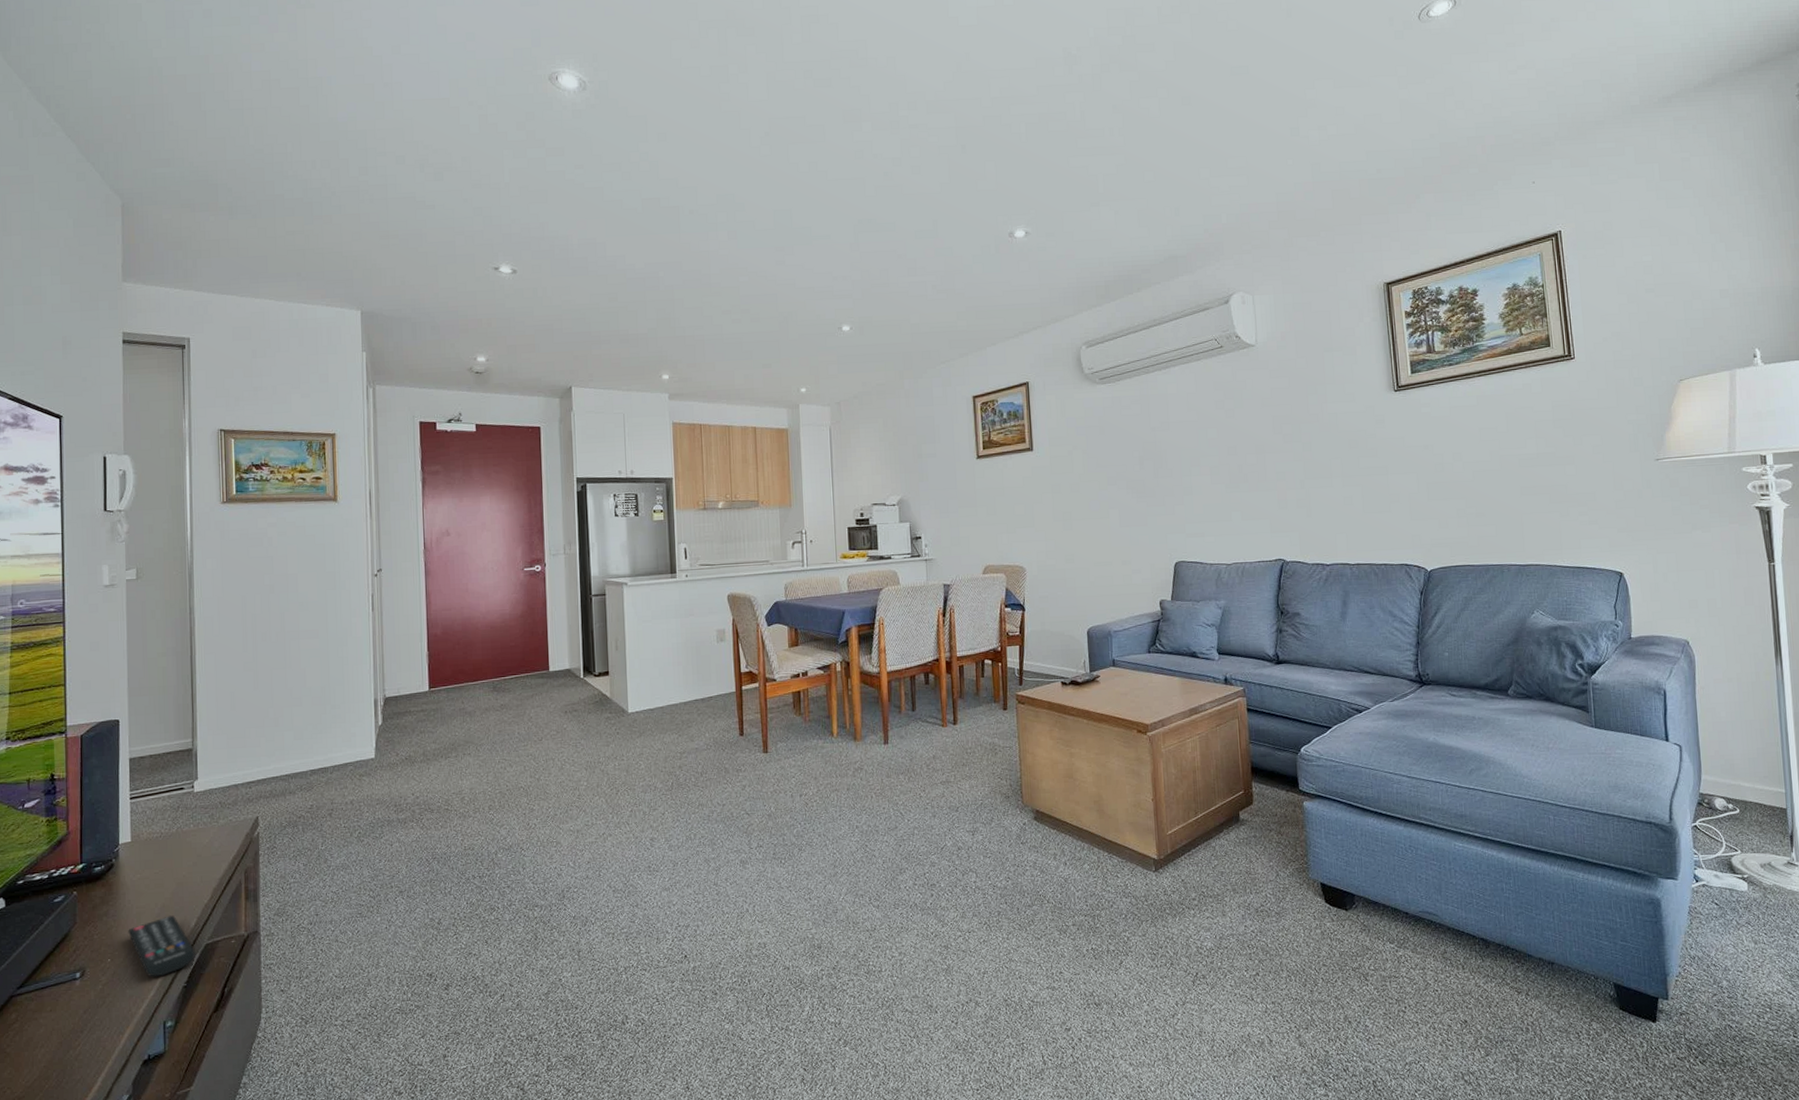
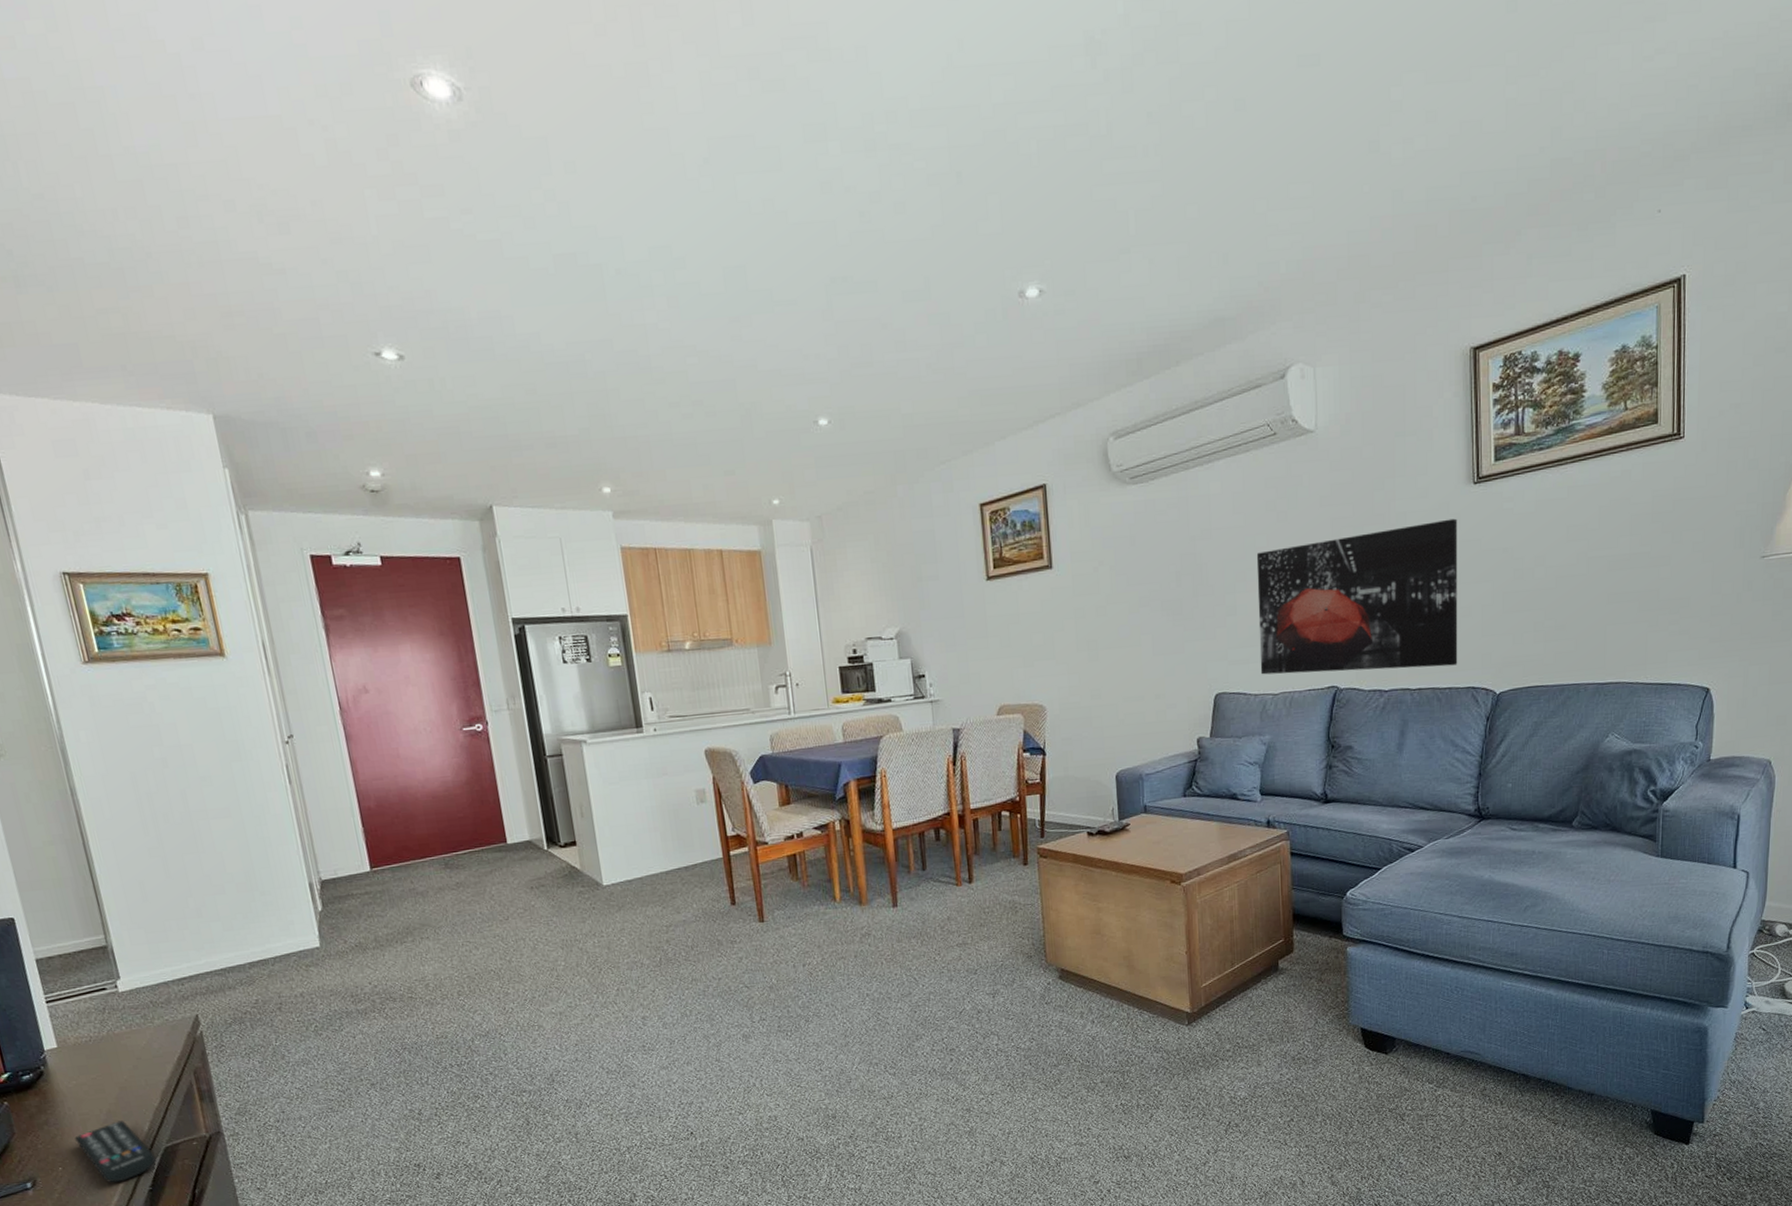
wall art: none [1208,419,1391,547] -> present [1256,518,1458,675]

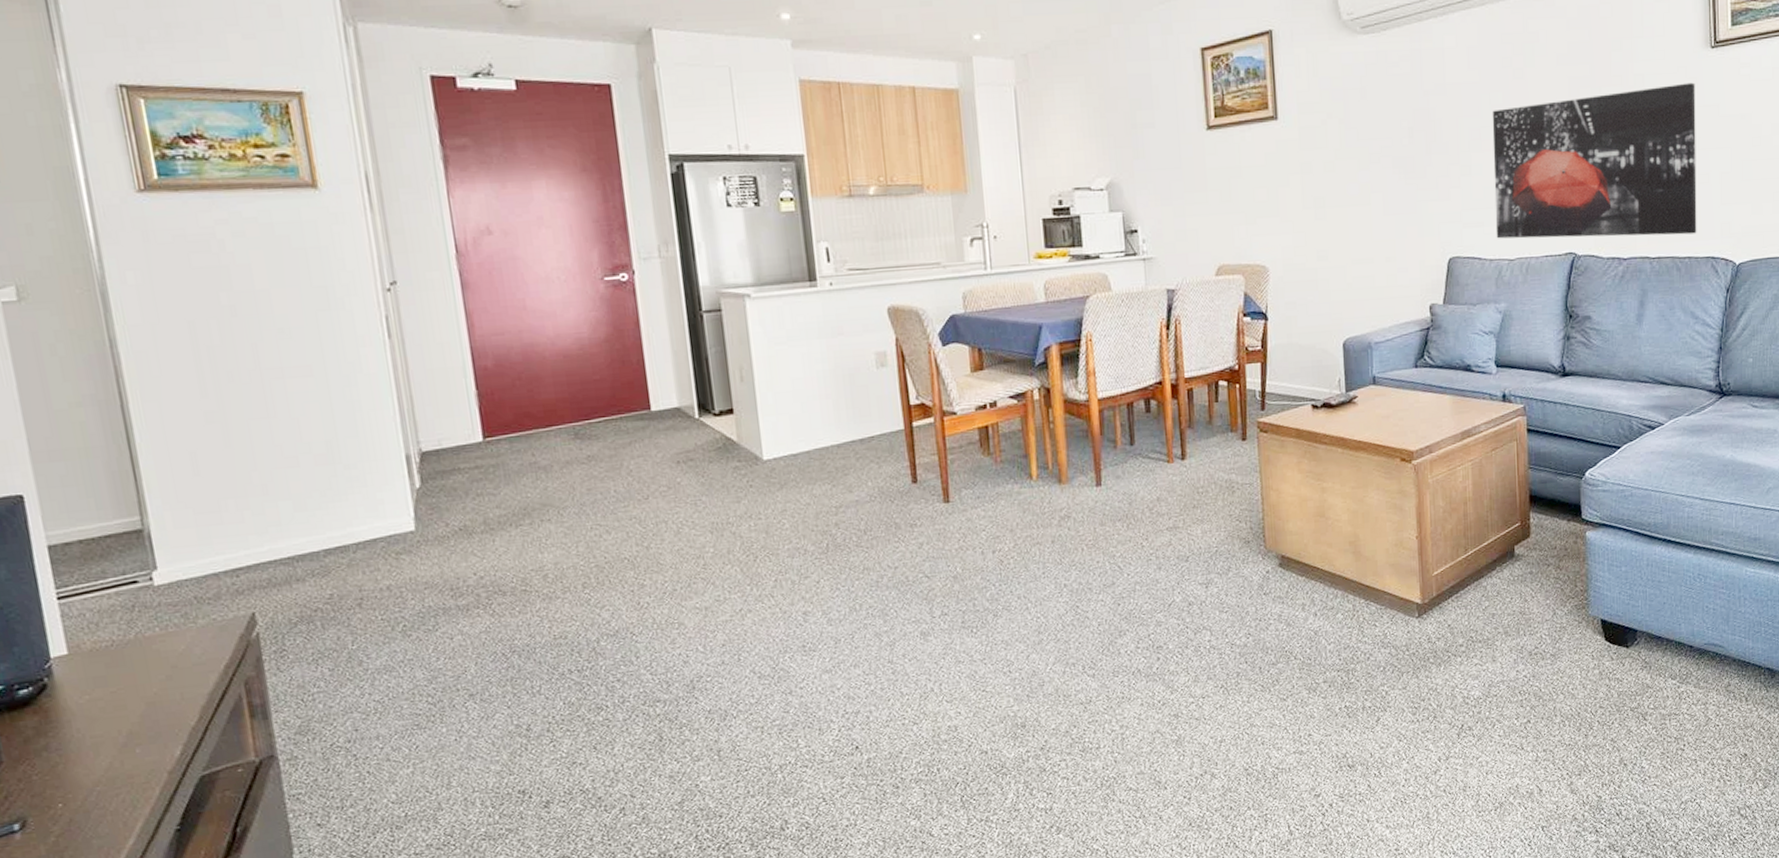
remote control: present [75,1120,156,1183] -> none [82,743,188,822]

